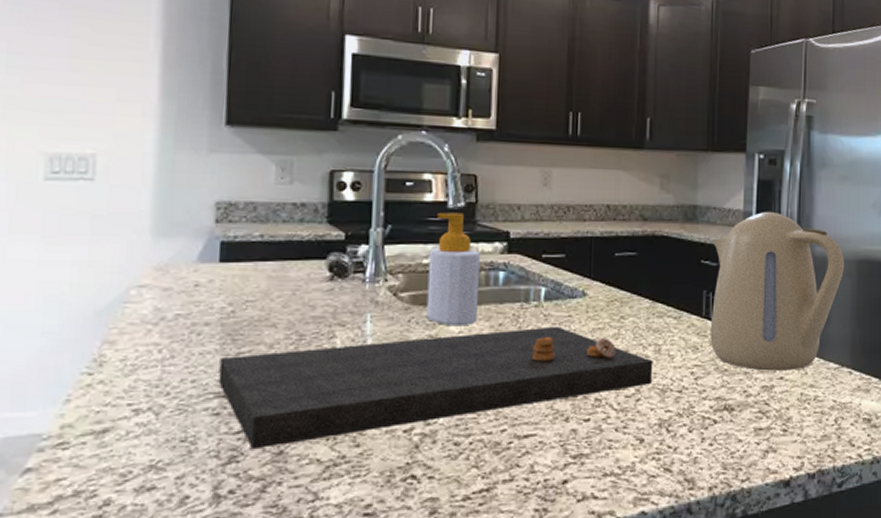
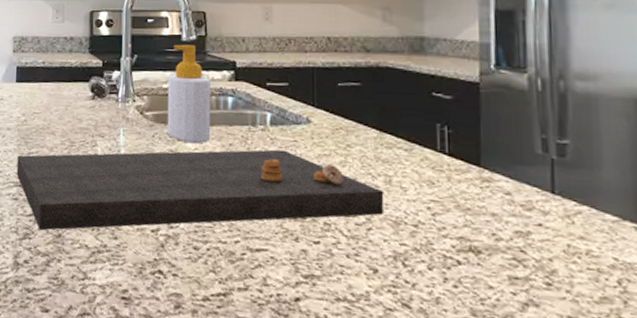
kettle: present [710,211,845,371] -> none [444,42,618,218]

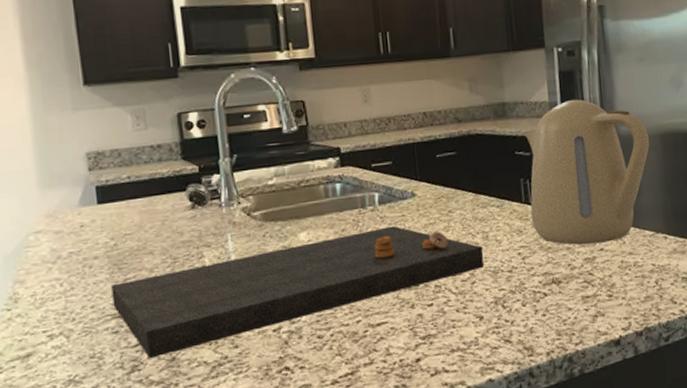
soap bottle: present [167,44,212,144] -> none [272,136,322,236]
kettle: none [444,42,618,218] -> present [523,99,650,245]

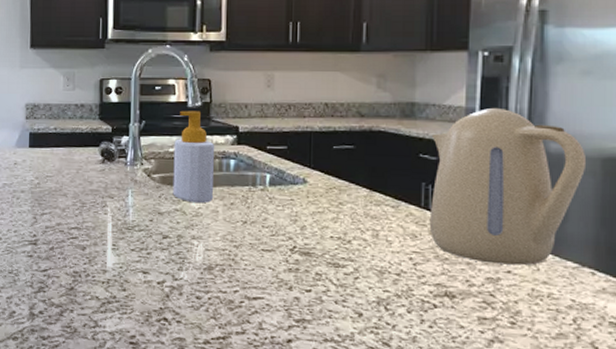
cutting board: present [111,226,484,359] -> none [31,208,371,285]
soap bottle: none [272,136,322,236] -> present [173,110,215,203]

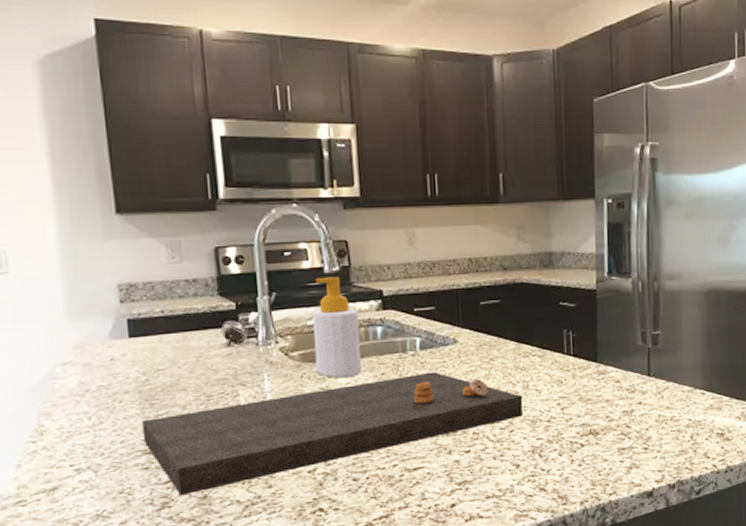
cutting board: none [31,208,371,285] -> present [142,371,523,496]
kettle: present [429,107,587,266] -> none [568,252,694,398]

